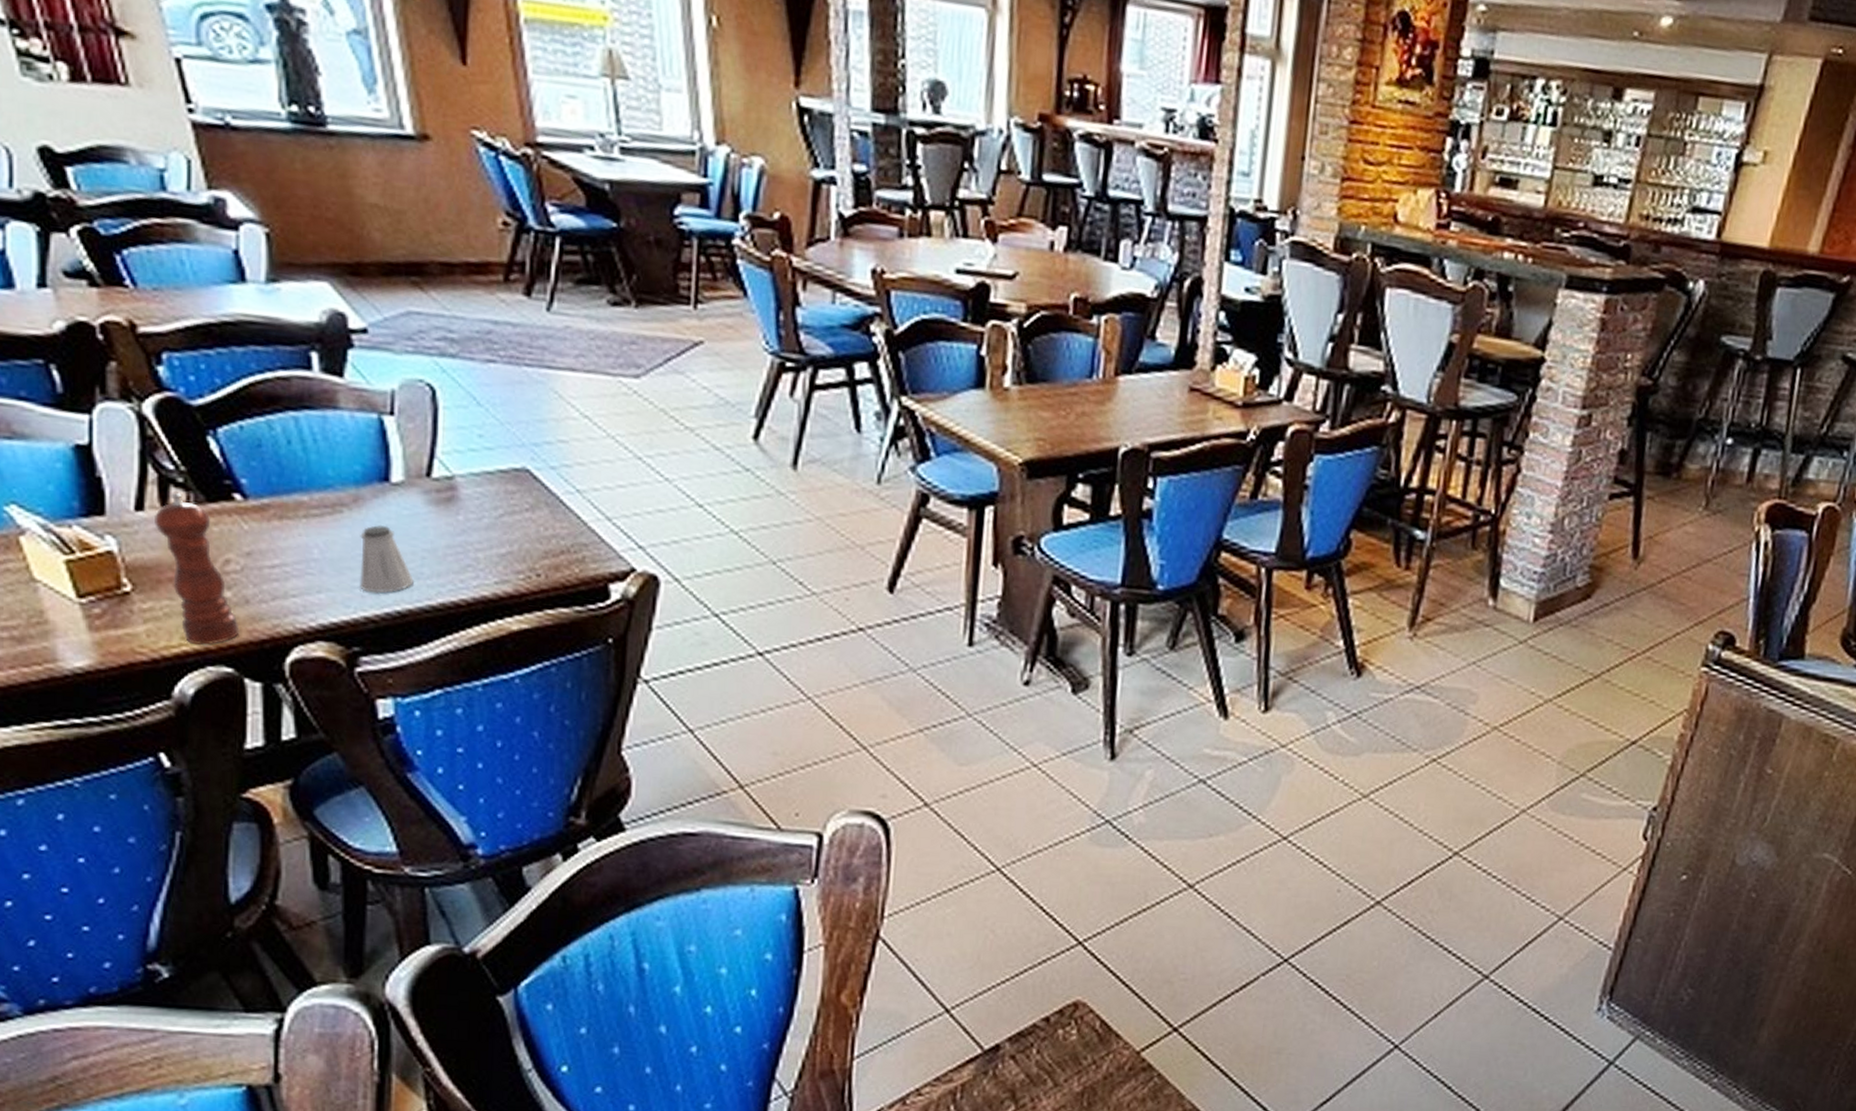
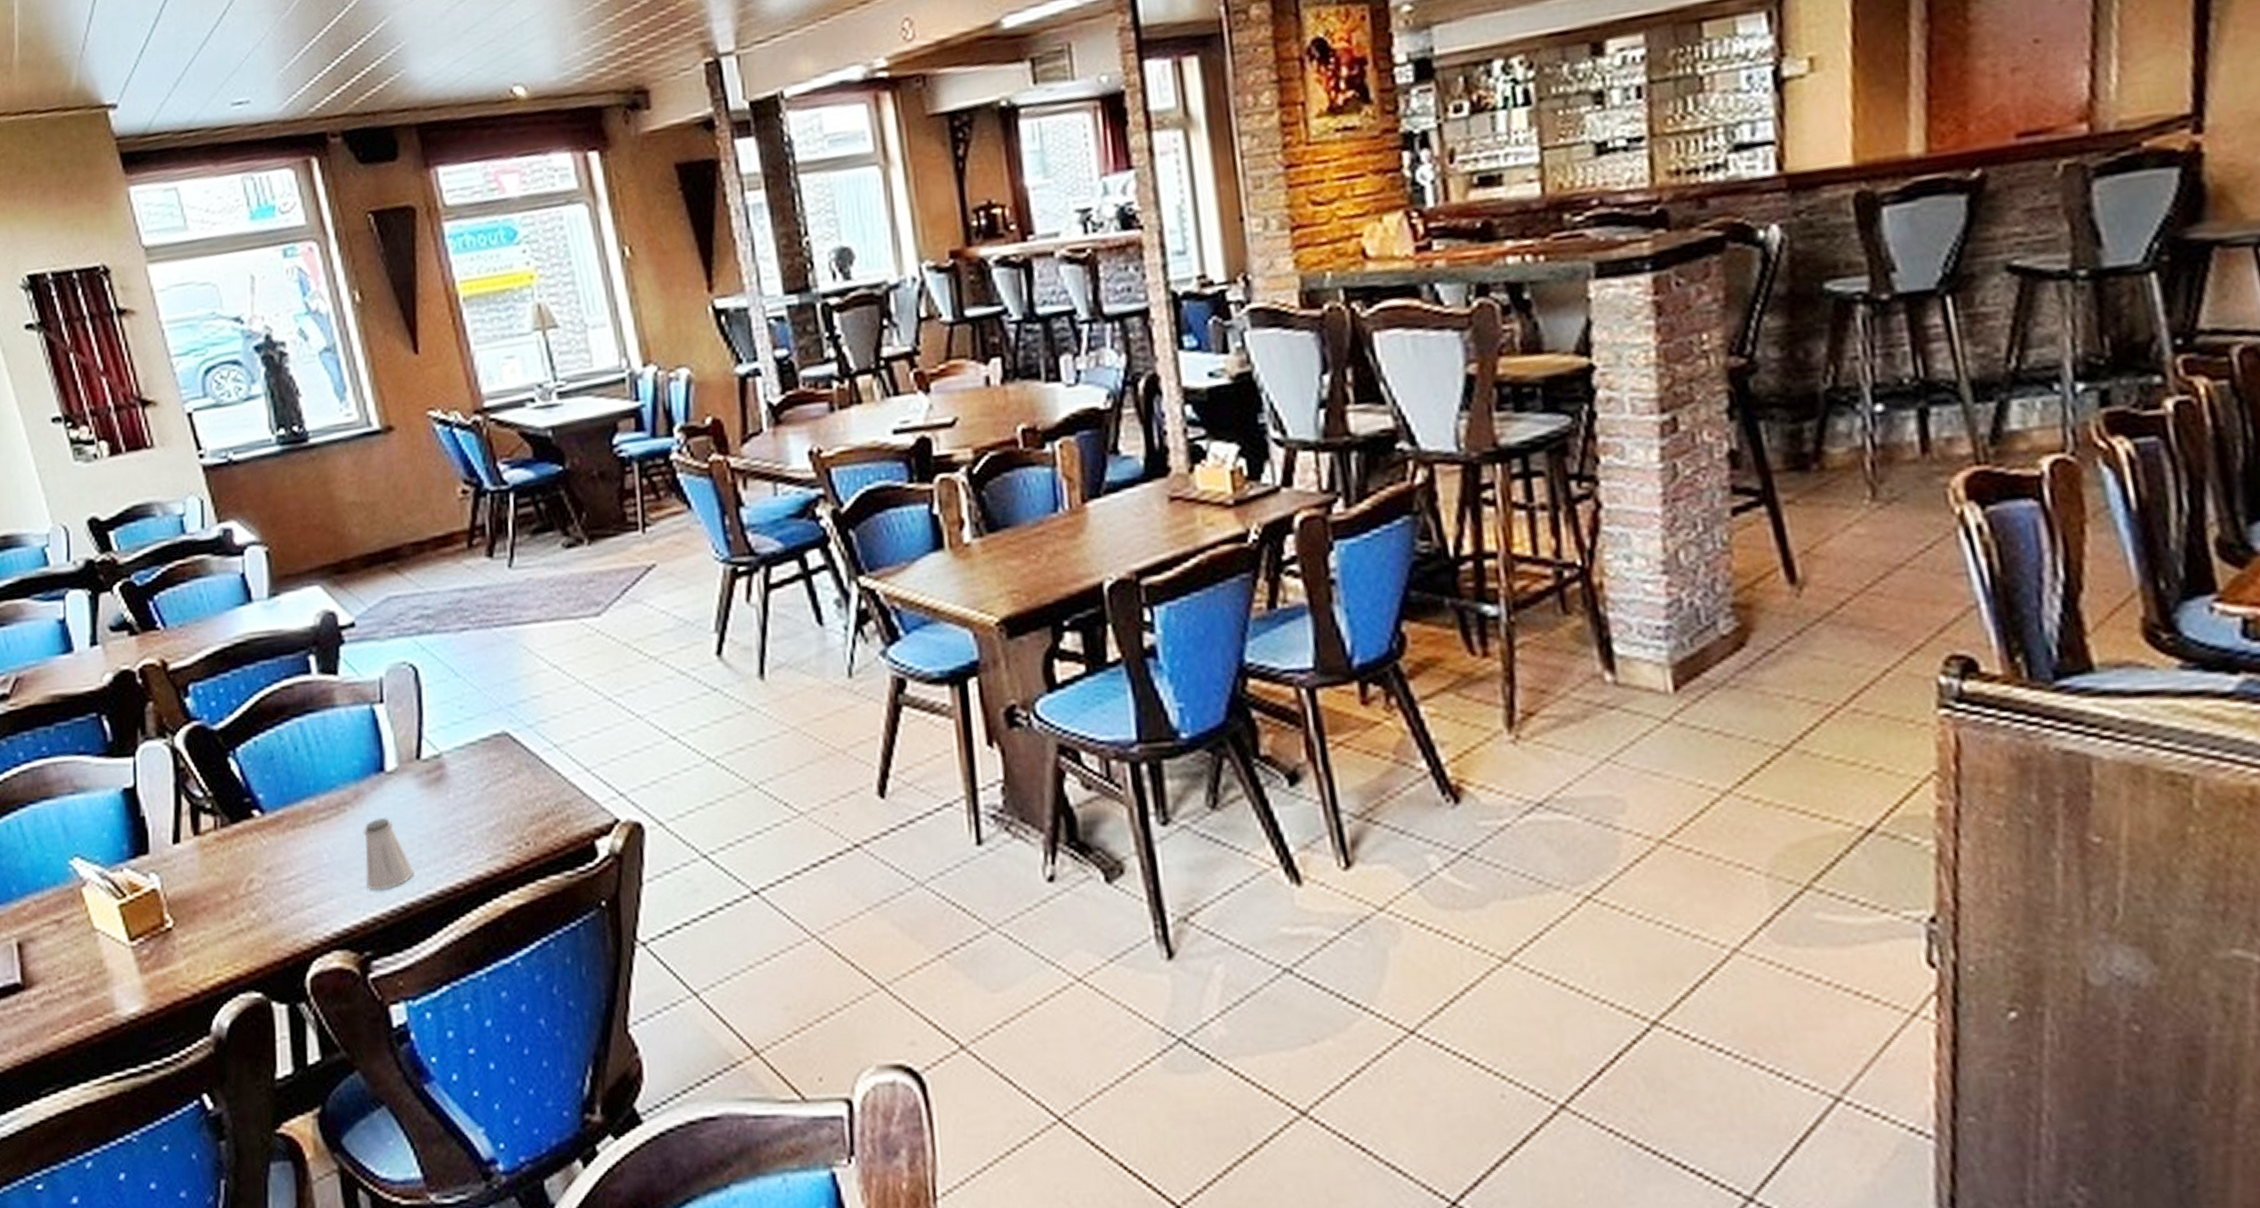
pepper mill: present [155,492,240,645] -> none [189,818,265,973]

